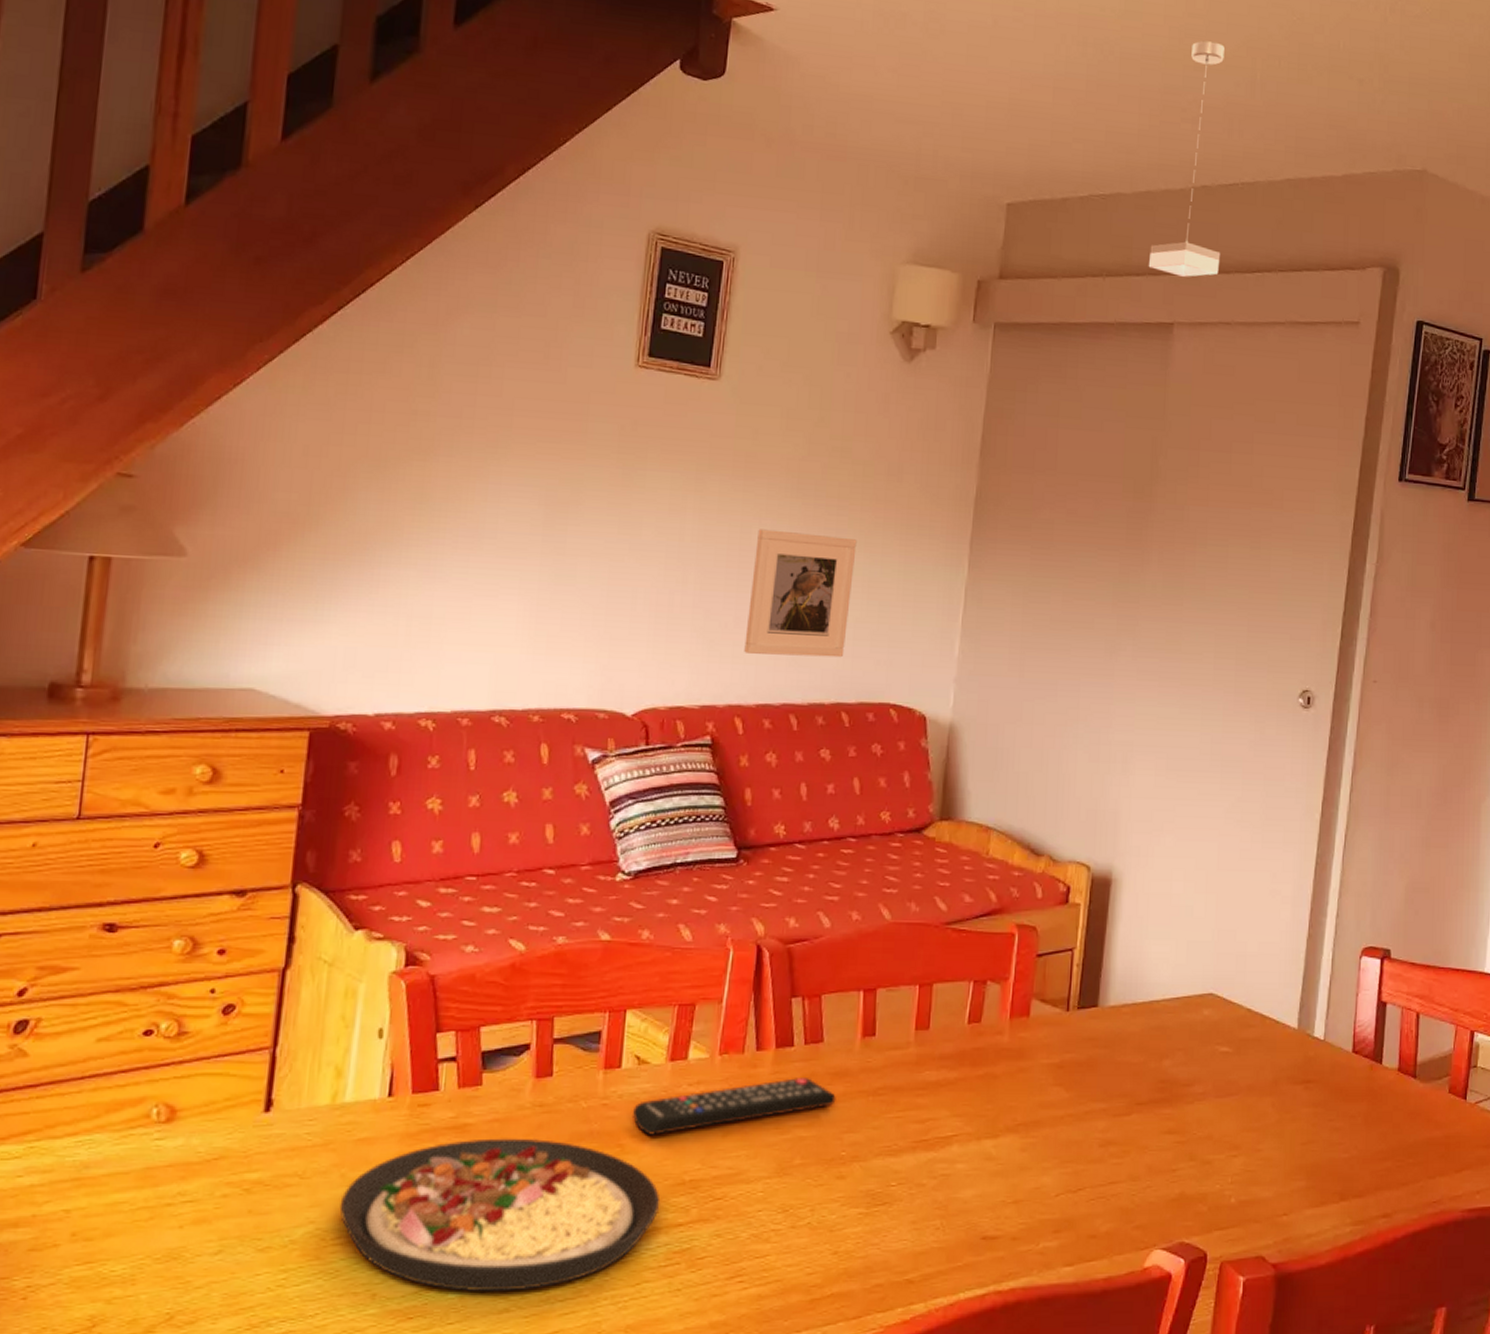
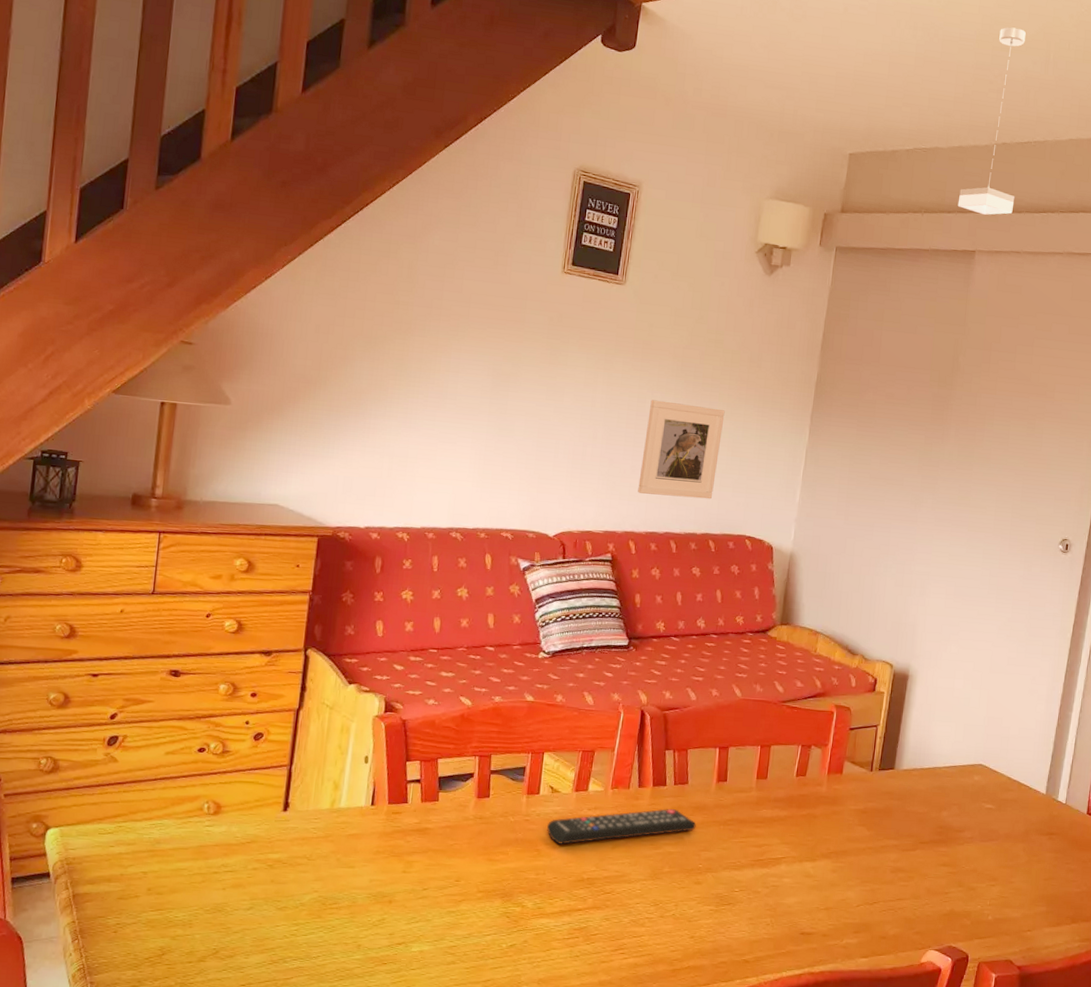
plate: present [339,1138,661,1292] -> none [335,839,566,949]

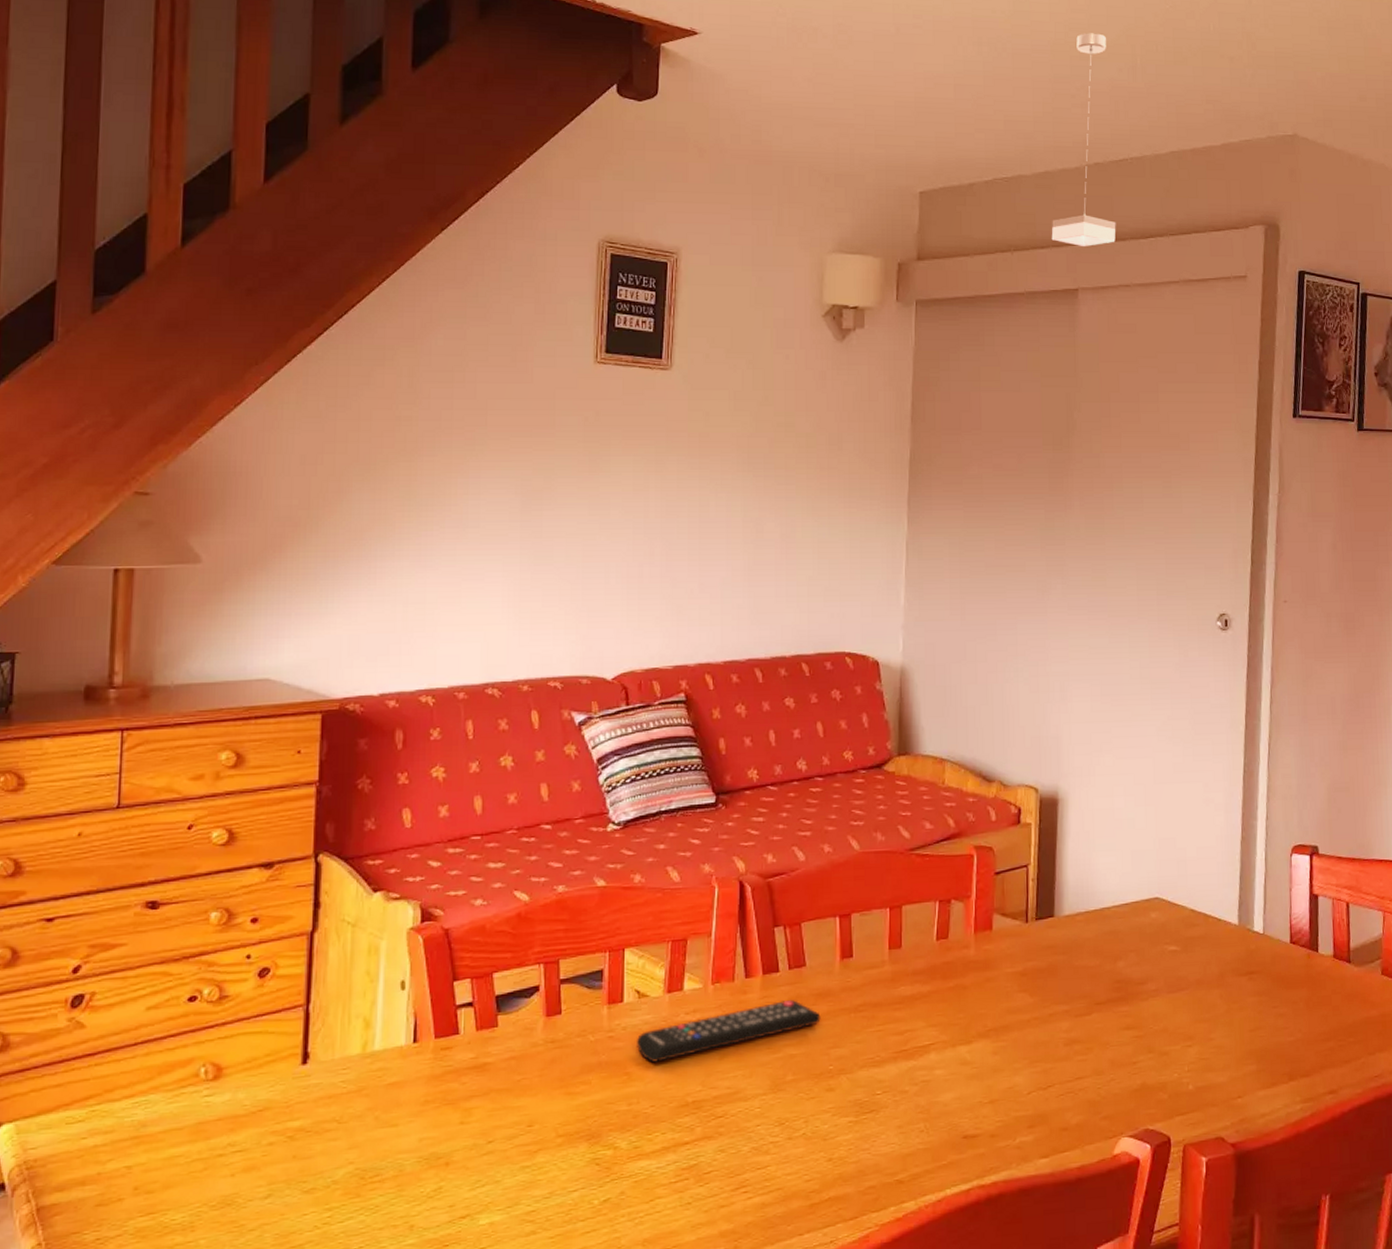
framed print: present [638,399,725,499] -> none [710,502,805,615]

